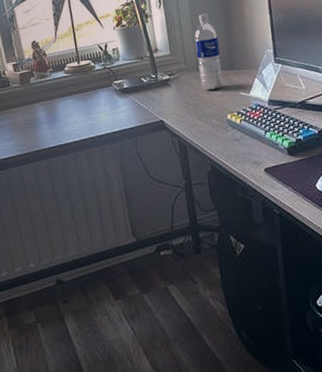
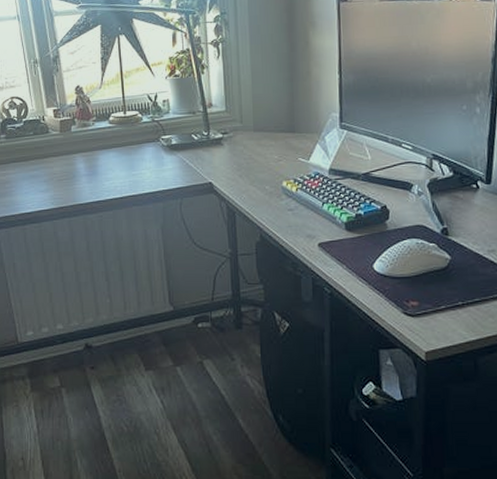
water bottle: present [194,13,223,91] -> none [253,68,281,154]

